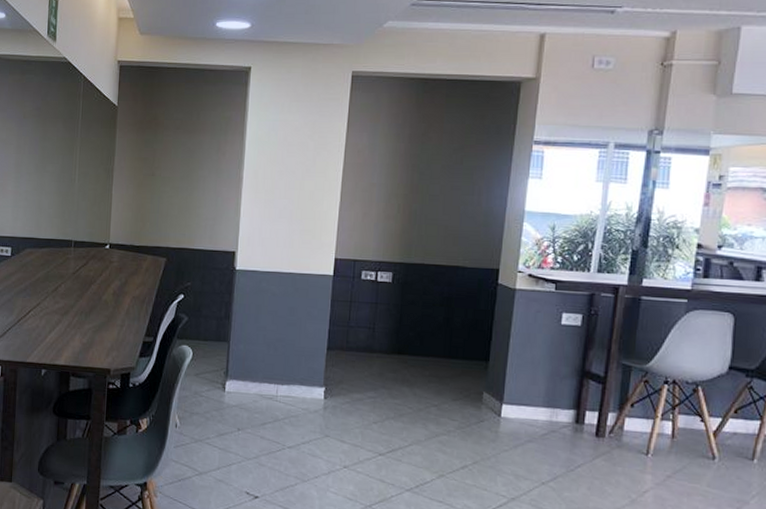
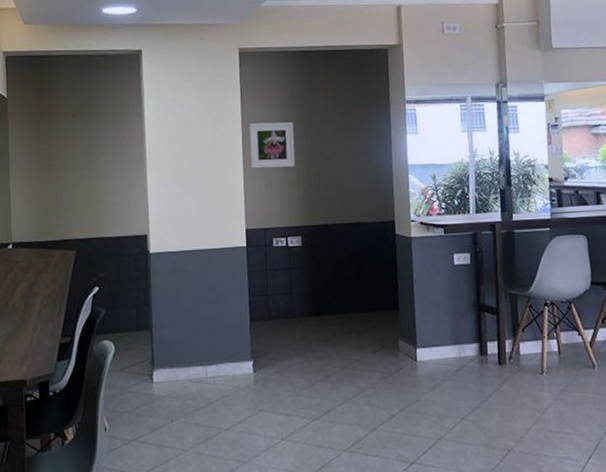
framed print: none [348,151,401,201] -> present [249,122,295,169]

